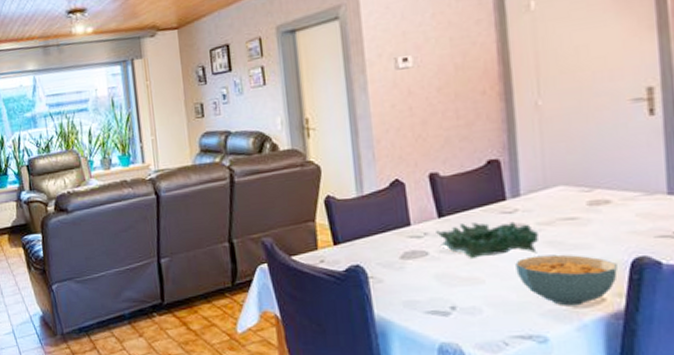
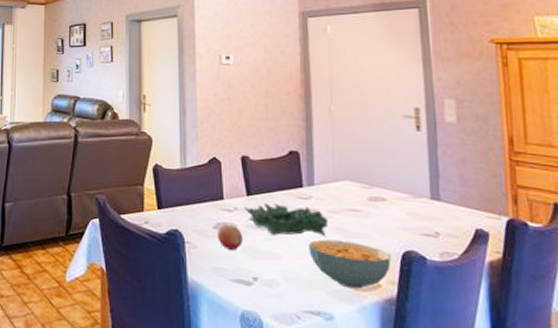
fruit: none [405,252,436,280] -> present [217,224,243,250]

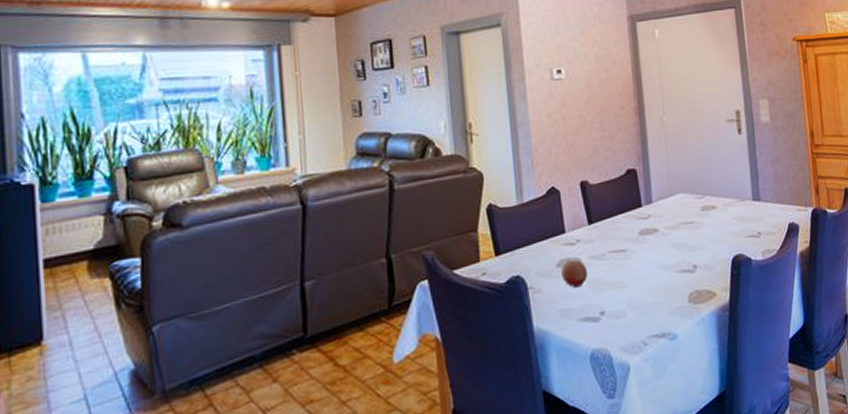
decorative bowl: present [244,203,329,236] -> none [587,226,668,263]
cereal bowl: present [309,239,391,289] -> none [650,255,723,303]

